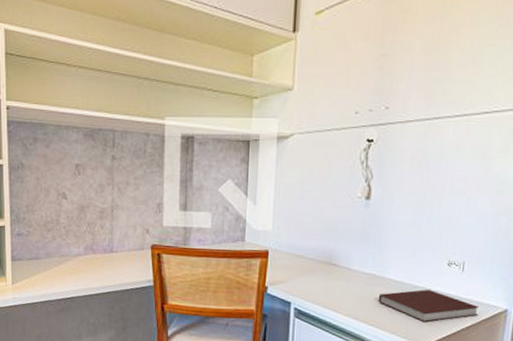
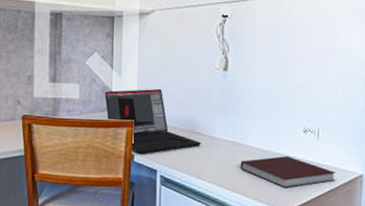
laptop: none [238,218,338,286] -> present [105,89,201,154]

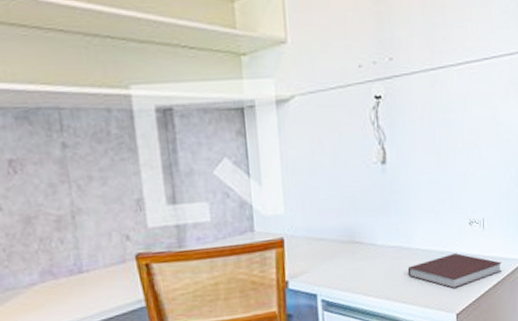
laptop: present [105,89,201,154] -> none [243,196,364,279]

